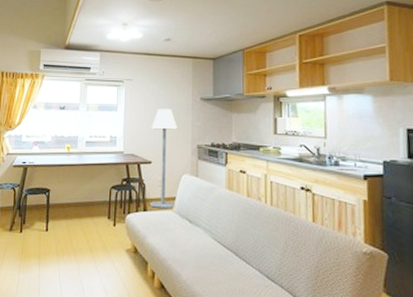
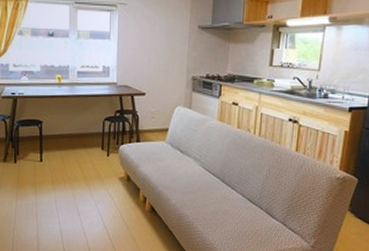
floor lamp: present [150,109,177,209] -> none [143,38,173,139]

